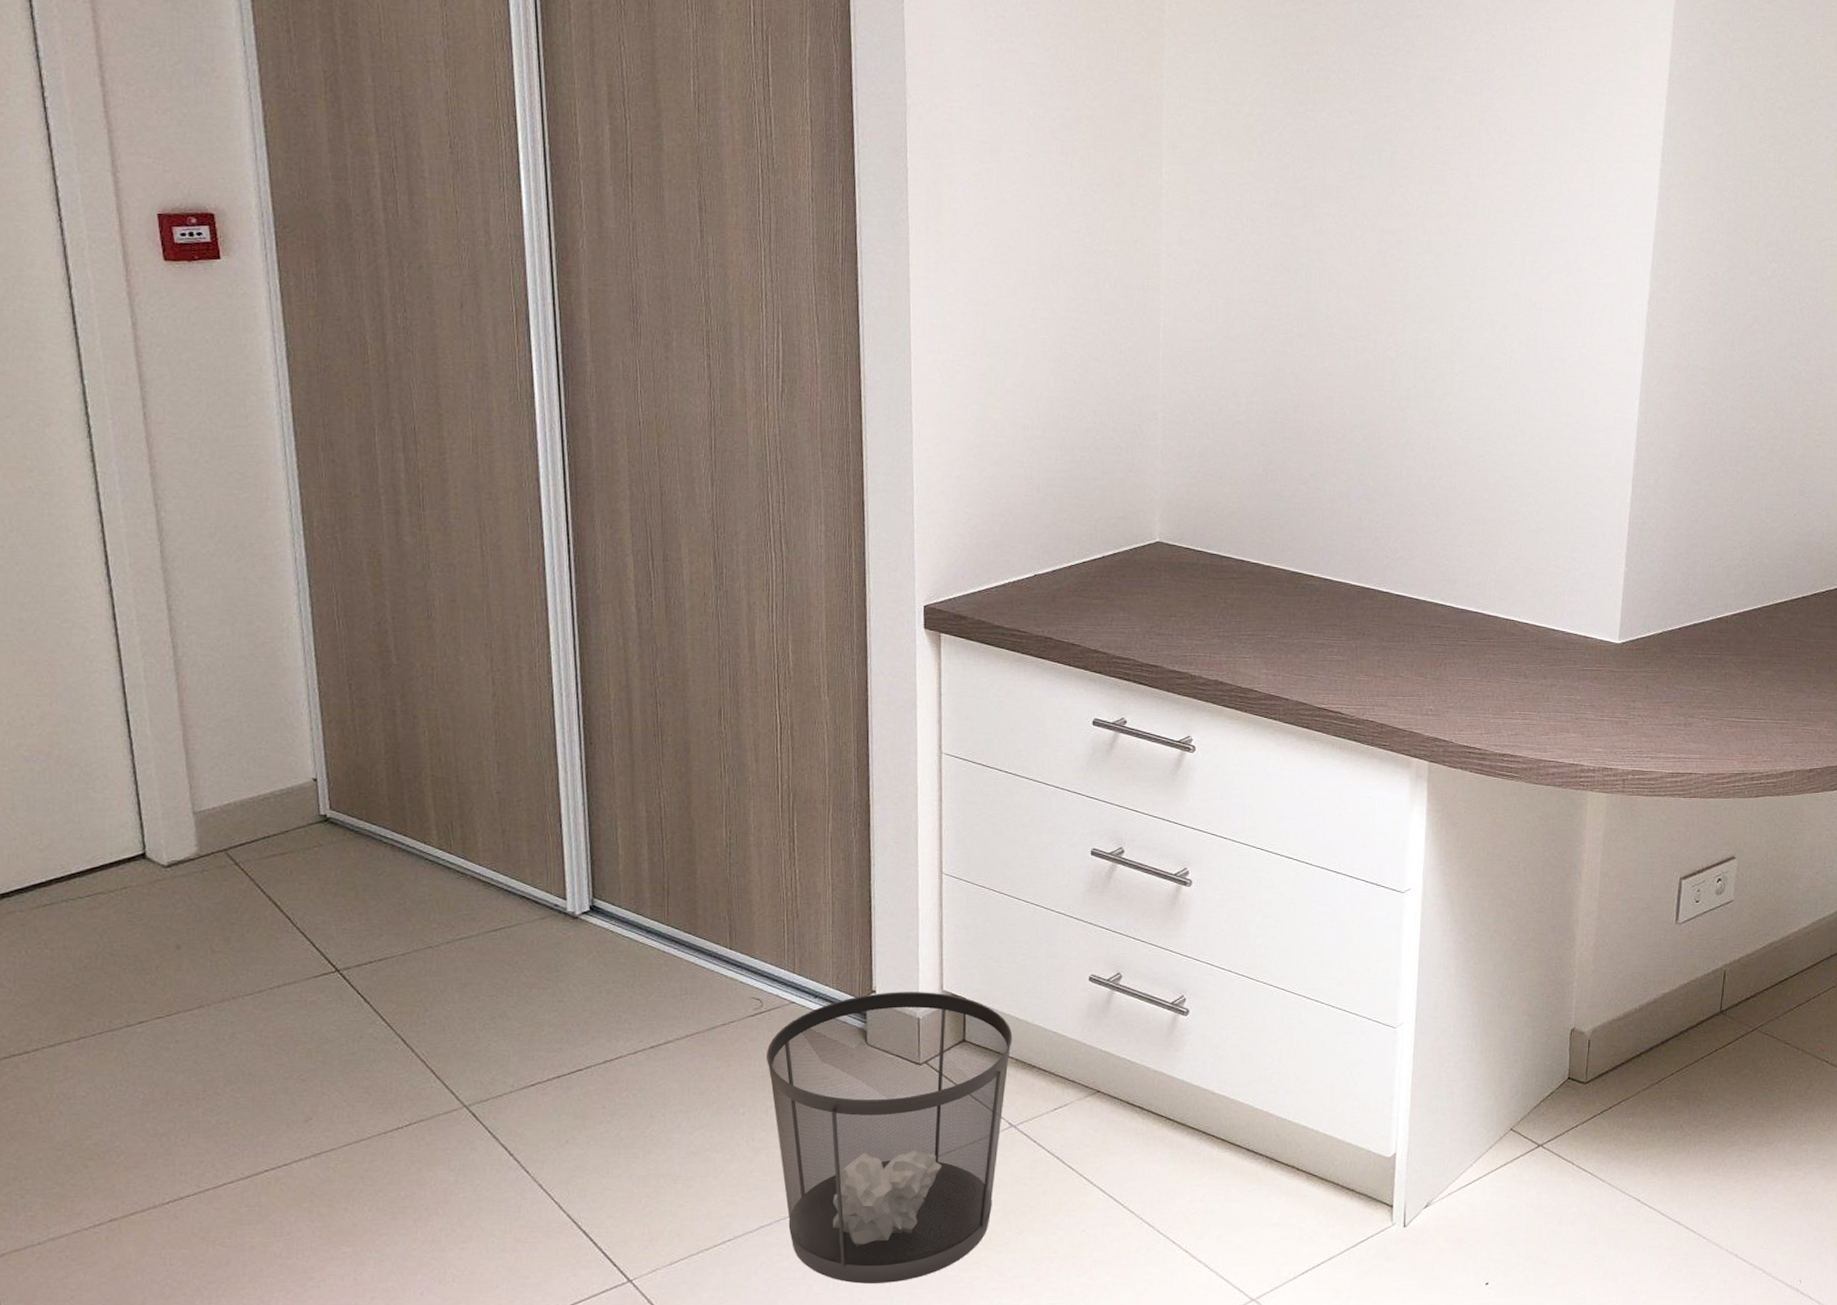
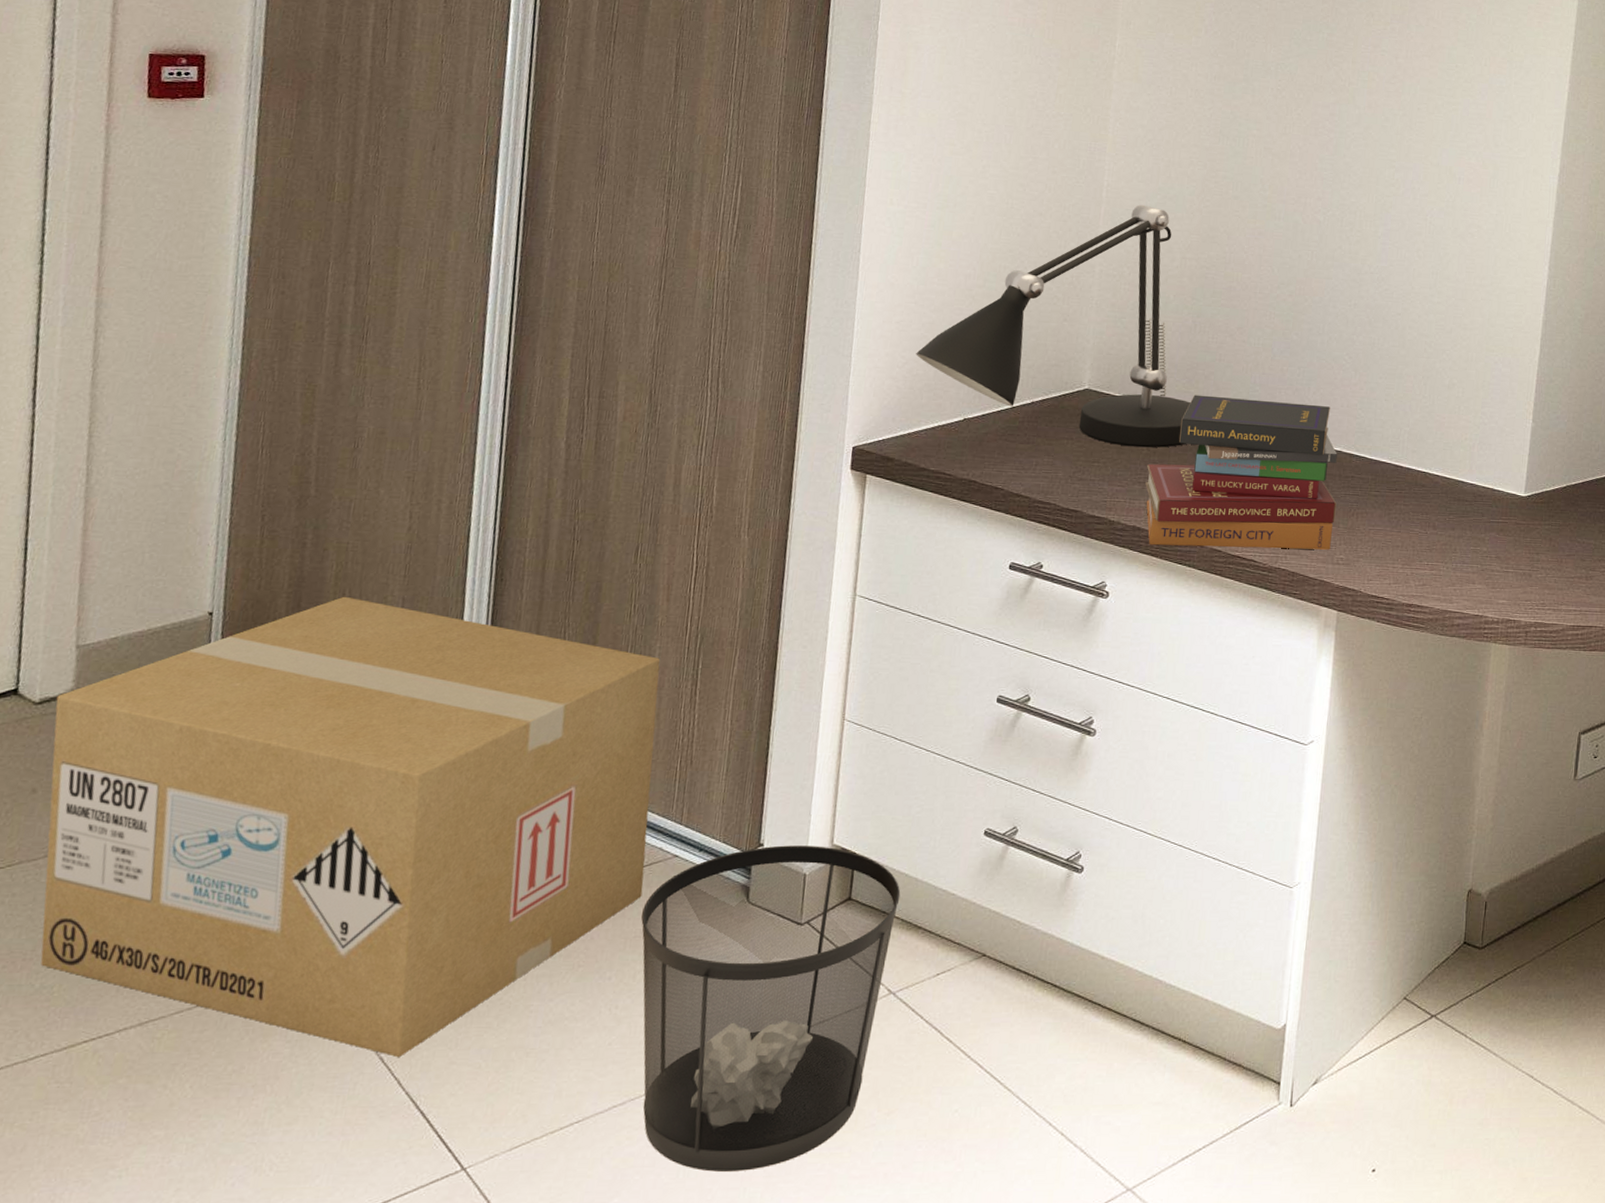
cardboard box: none [183,761,765,1184] -> present [40,596,661,1057]
desk lamp: none [979,346,1267,601] -> present [916,204,1191,448]
books: none [1225,545,1423,701] -> present [1145,395,1338,550]

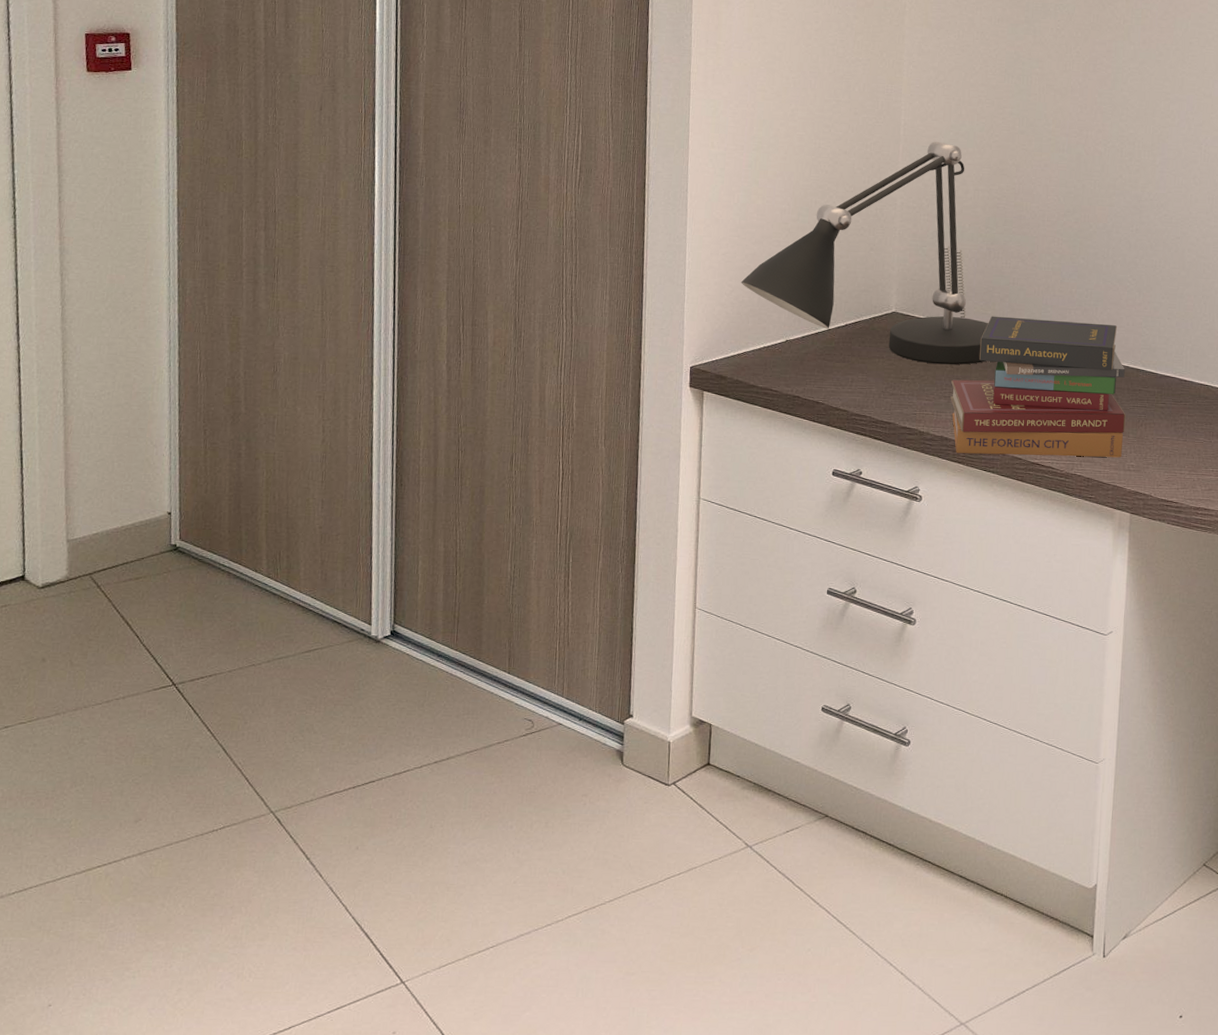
cardboard box: present [40,596,661,1057] -> none [54,499,537,887]
waste bin: present [641,845,901,1172] -> none [534,716,752,994]

